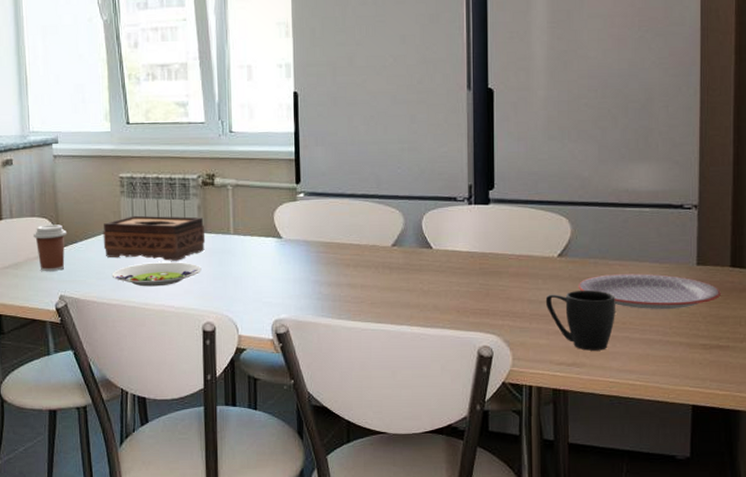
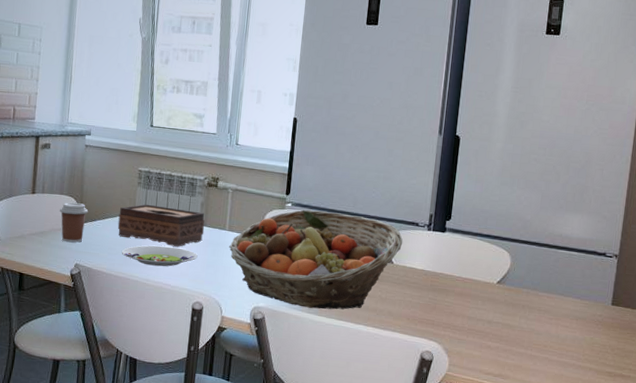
fruit basket: none [237,197,441,313] -> present [229,209,403,310]
mug: present [545,289,615,351] -> none [482,313,541,367]
plate: present [578,273,721,309] -> none [510,303,629,340]

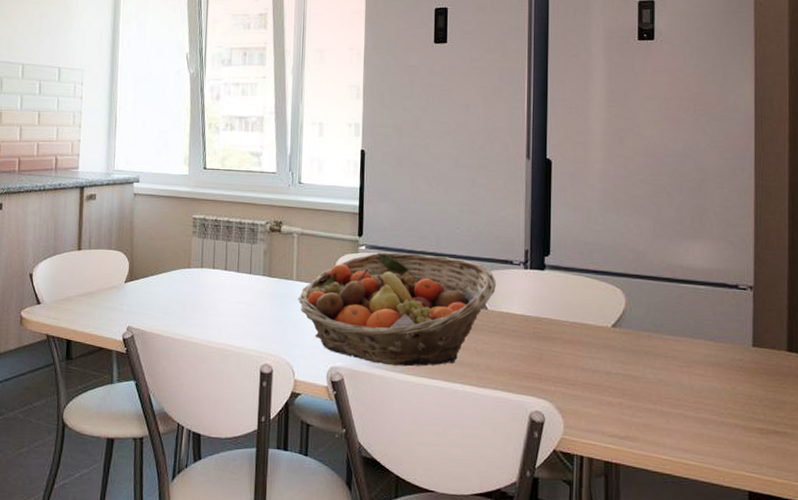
coffee cup: present [59,202,88,243] -> none [107,258,139,302]
tissue box: present [117,204,205,247] -> none [172,255,269,302]
salad plate: present [121,245,198,267] -> none [178,301,263,326]

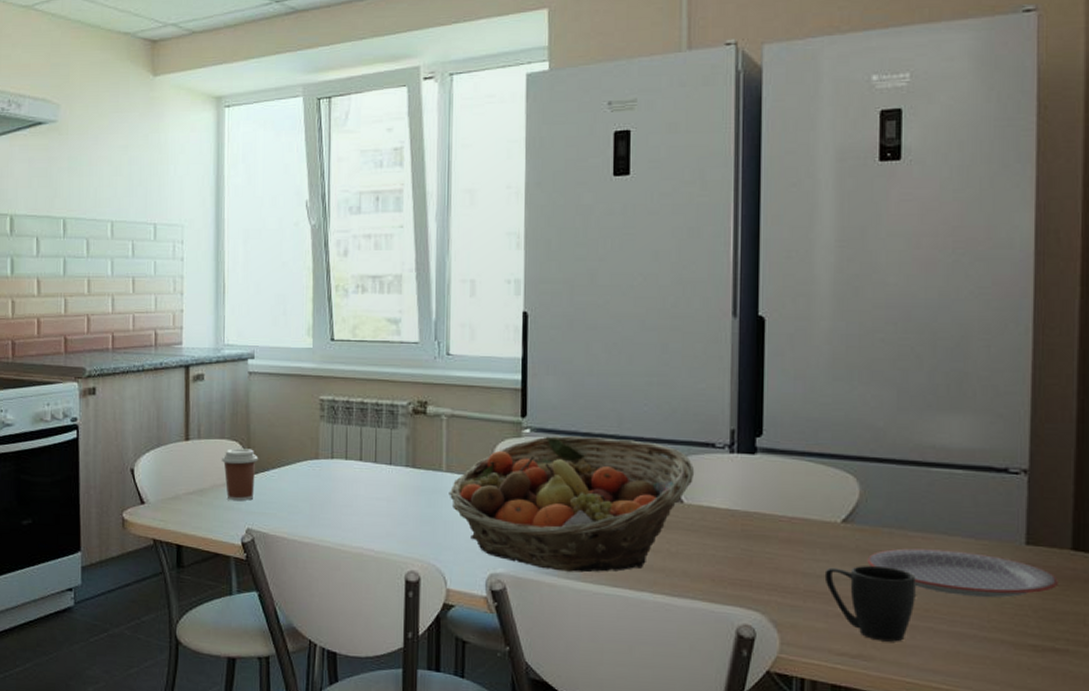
coffee cup: none [107,258,139,302] -> present [221,448,258,501]
mug: none [598,362,669,426] -> present [824,565,916,642]
plate: none [631,348,777,390] -> present [867,548,1058,598]

